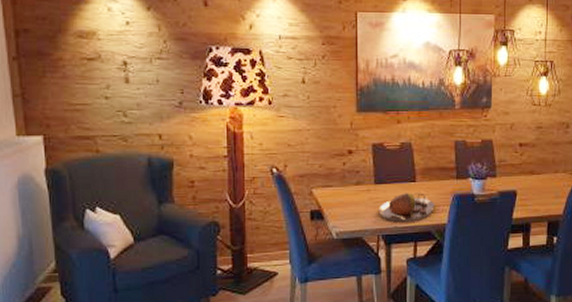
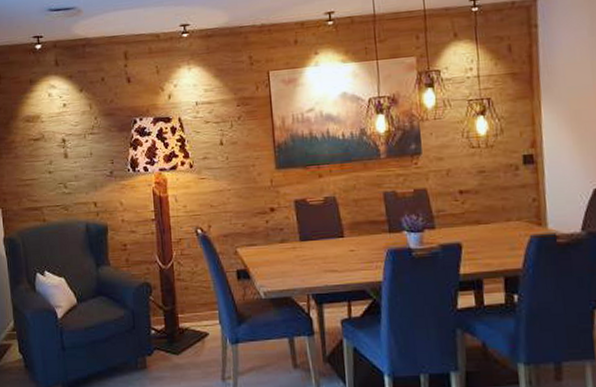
serving tray: present [379,193,435,222] -> none [306,249,368,281]

